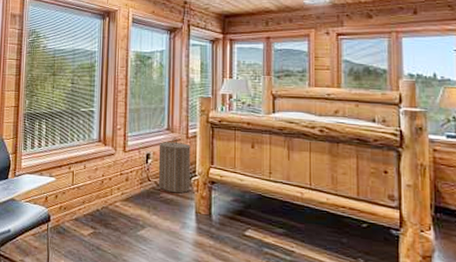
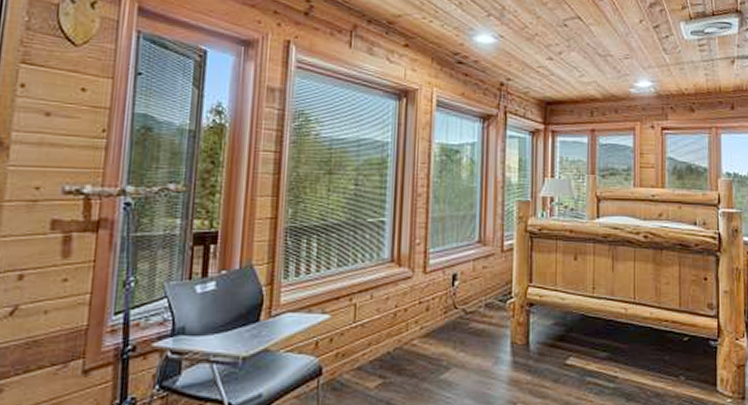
laundry hamper: present [158,138,190,194] -> none [466,252,506,321]

